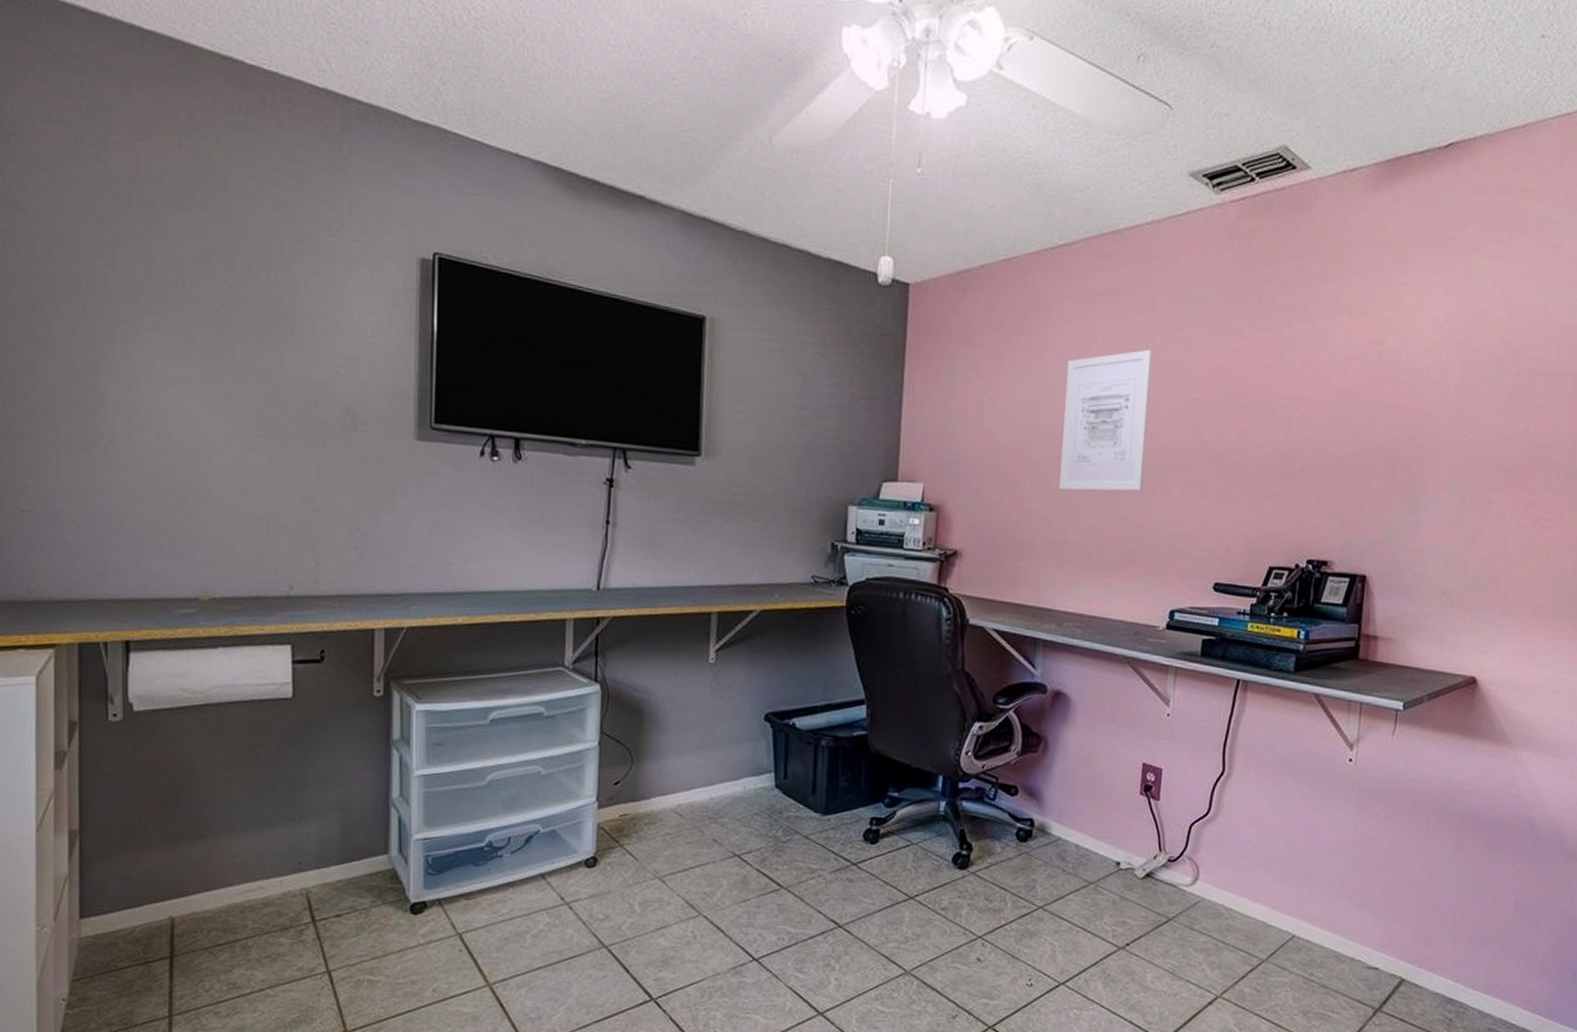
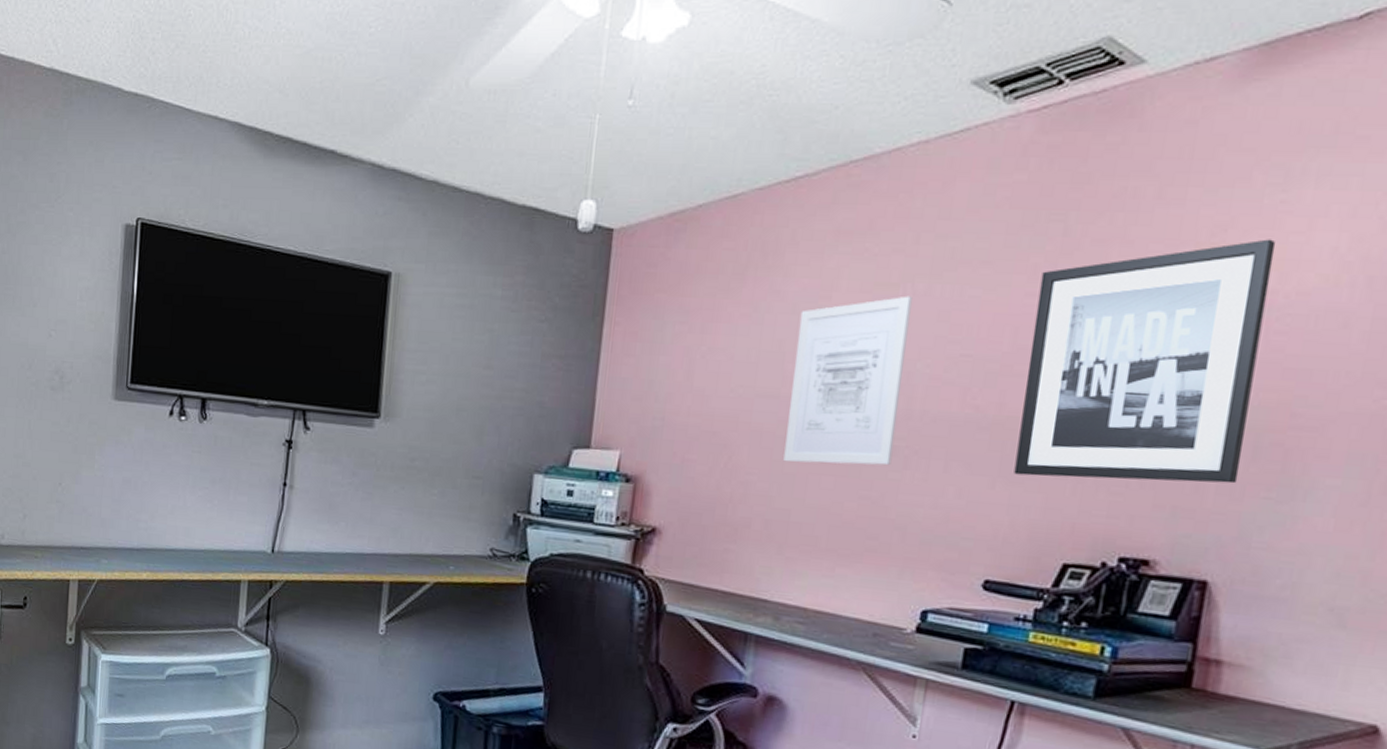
wall art: none [1232,311,1400,500] -> present [1014,239,1276,484]

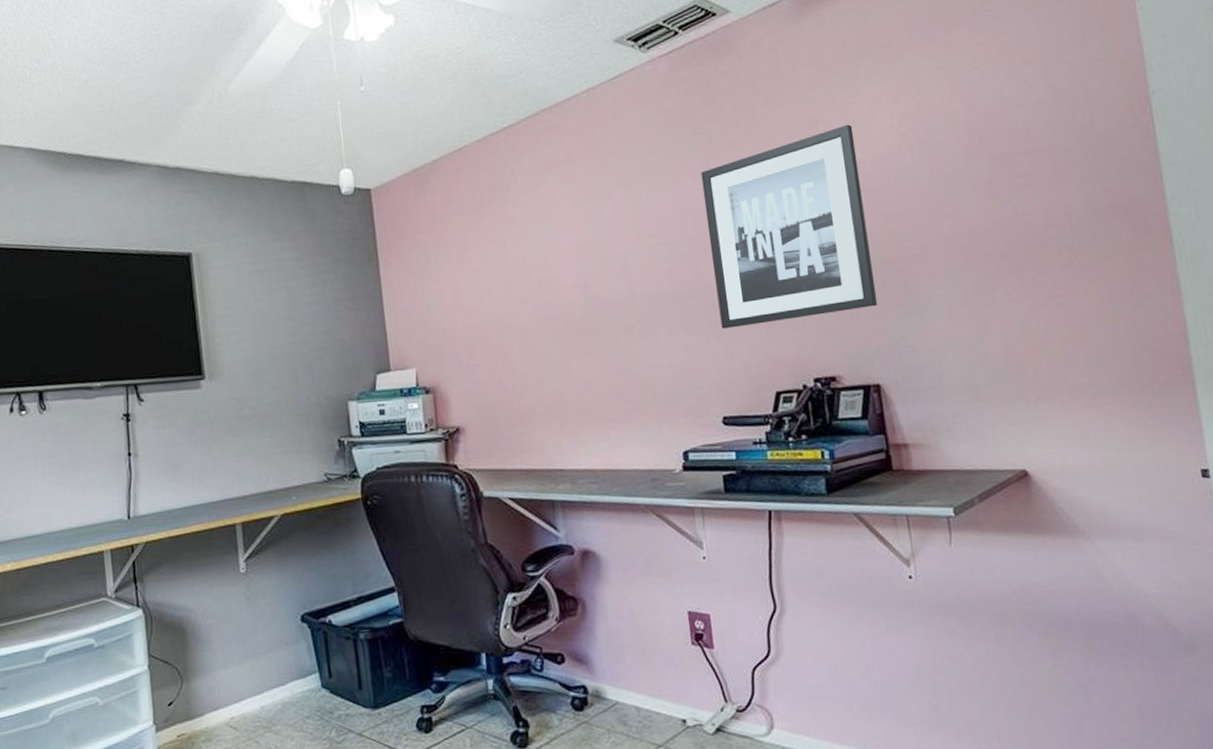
wall art: present [783,296,912,466] -> none [532,205,630,353]

